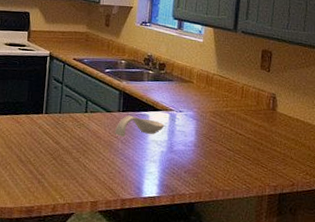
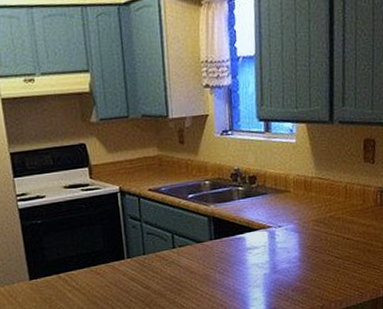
spoon rest: present [115,115,165,138] -> none [210,241,264,268]

